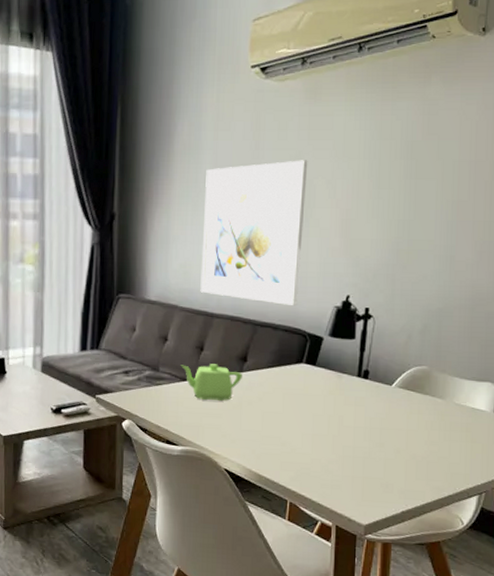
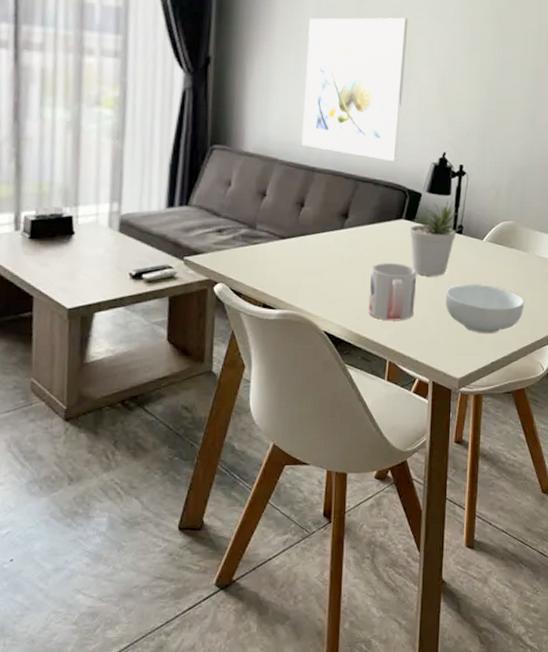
teapot: present [180,364,242,402] -> none [279,220,343,260]
mug: none [268,406,319,464] -> present [368,263,417,321]
potted plant: none [310,344,367,422] -> present [409,200,461,277]
cereal bowl: none [350,430,441,483] -> present [446,285,524,334]

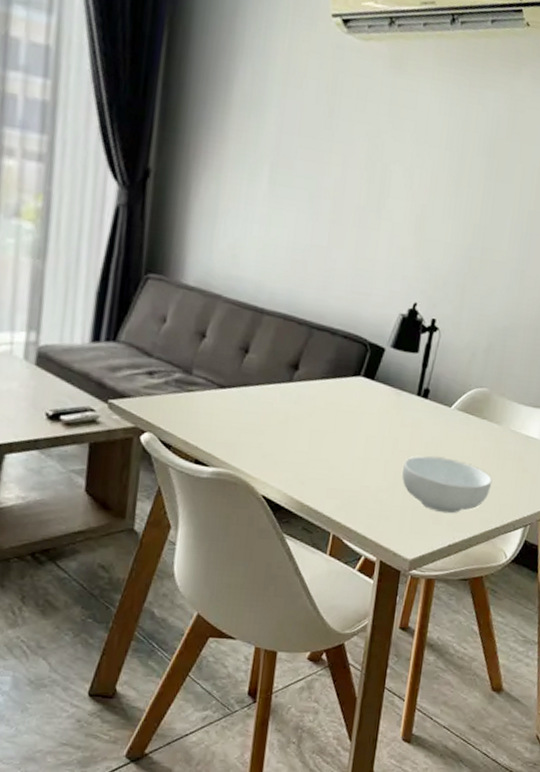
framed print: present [301,17,409,162] -> none [250,131,386,310]
mug: present [368,263,417,321] -> none [313,424,373,491]
potted plant: present [409,200,461,277] -> none [367,358,428,445]

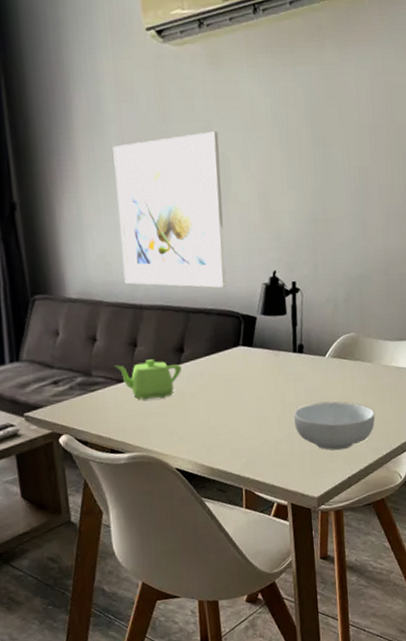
teapot: none [219,368,292,416] -> present [114,359,181,400]
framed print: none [250,131,386,310] -> present [113,131,227,288]

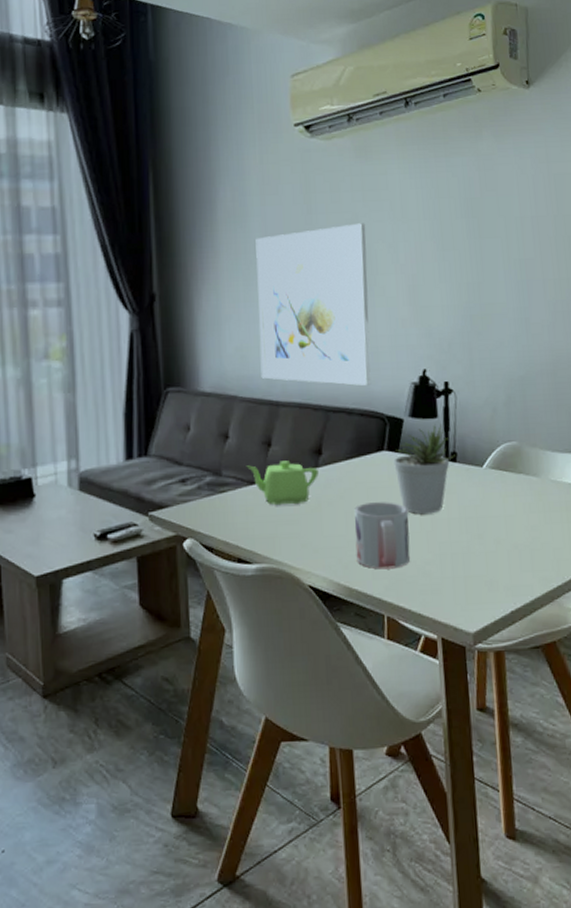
mug: none [215,391,264,450] -> present [354,502,410,570]
potted plant: none [248,320,302,401] -> present [393,424,455,515]
cereal bowl: present [294,402,375,451] -> none [446,520,543,579]

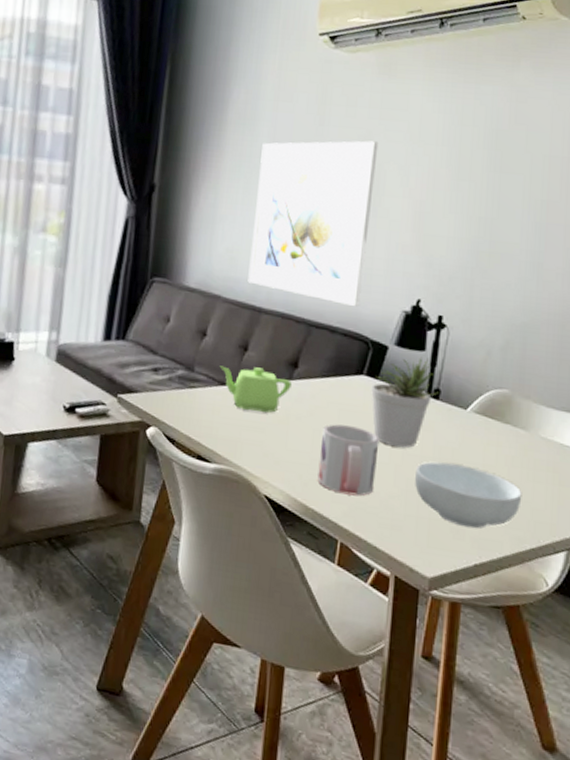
cereal bowl: none [446,520,543,579] -> present [415,461,522,529]

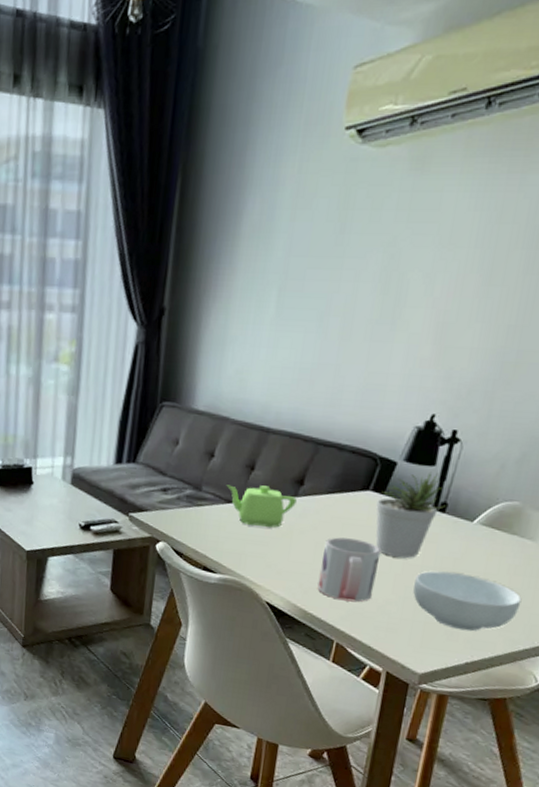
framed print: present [248,140,379,308] -> none [257,247,404,425]

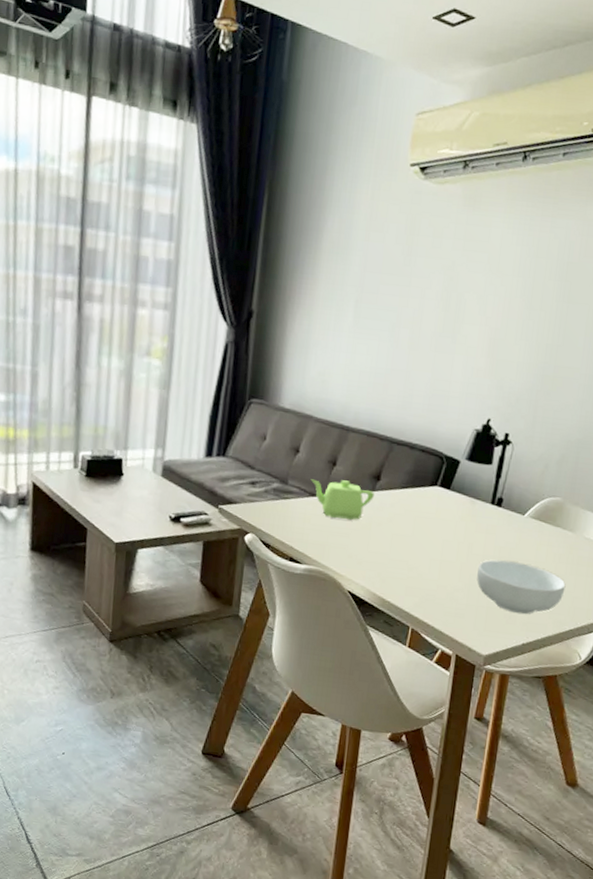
mug: present [317,537,382,602] -> none [394,529,449,590]
potted plant: present [375,472,445,559] -> none [443,470,501,549]

